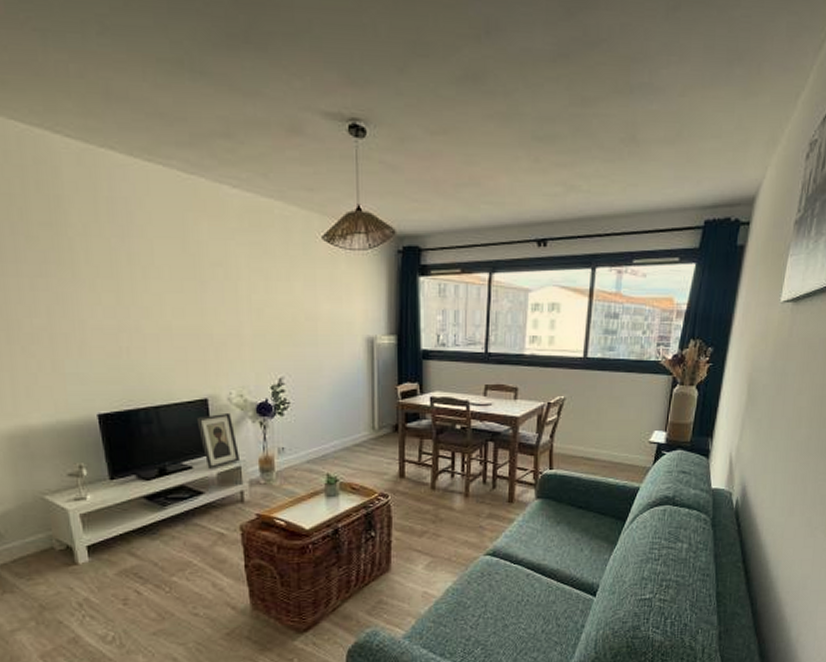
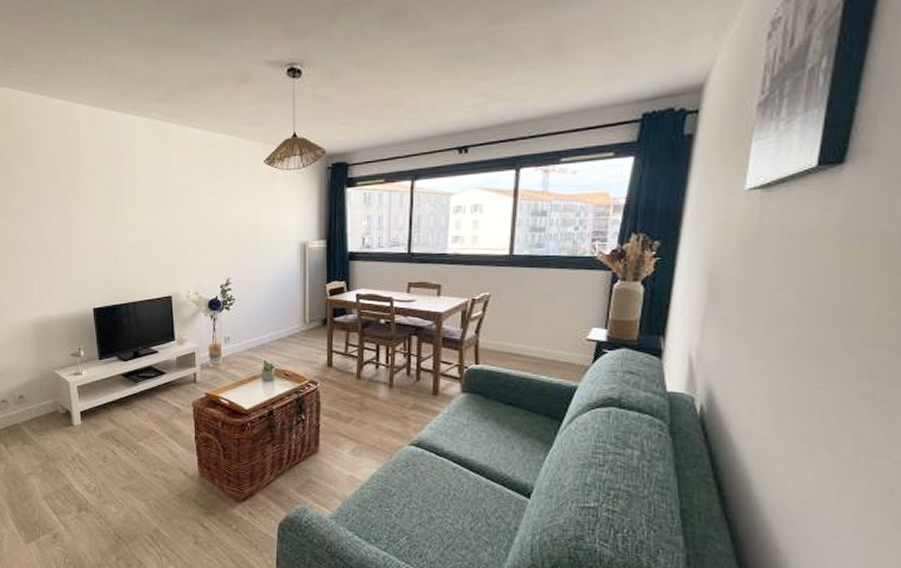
picture frame: present [196,412,241,469] -> none [163,307,195,353]

